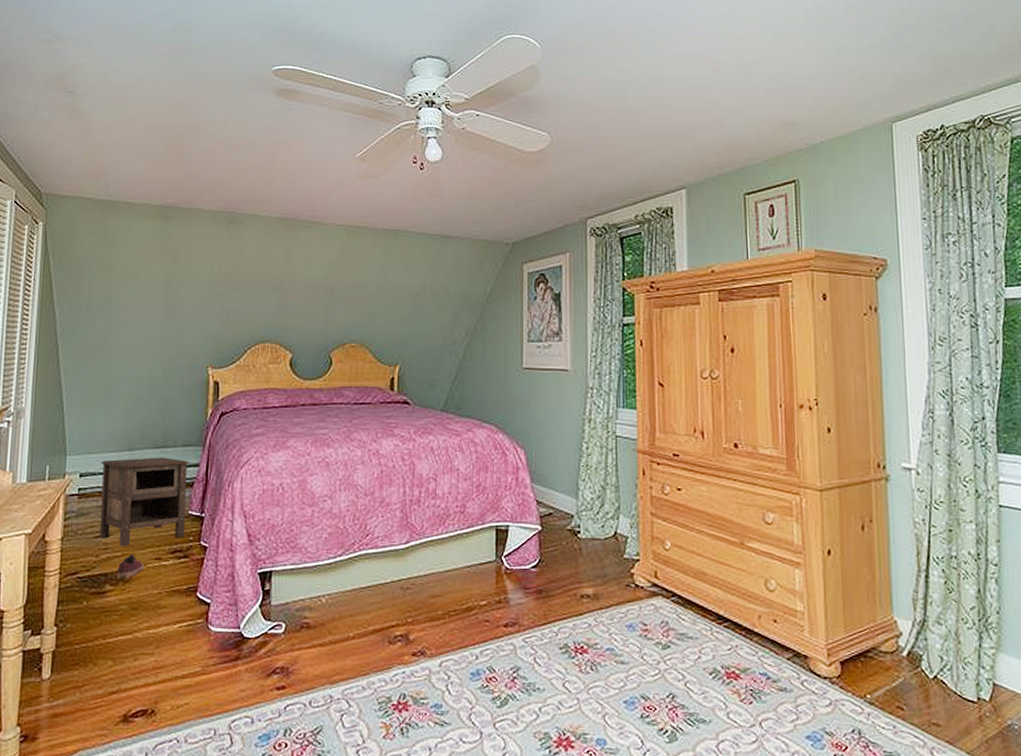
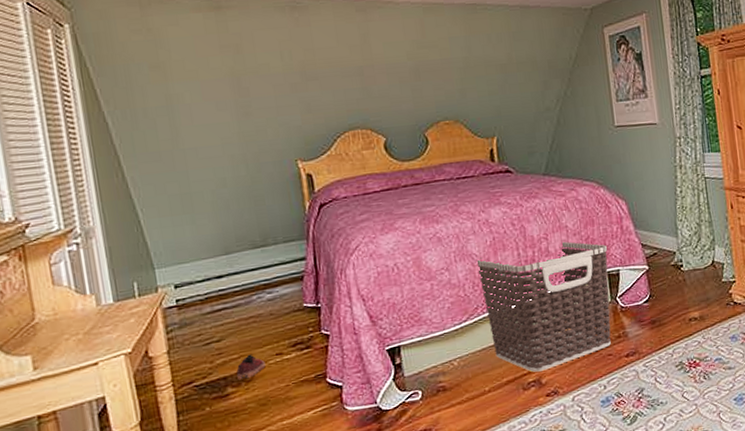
nightstand: present [99,457,189,547] -> none [196,255,303,350]
clothes hamper: none [360,485,499,626] -> present [477,241,611,373]

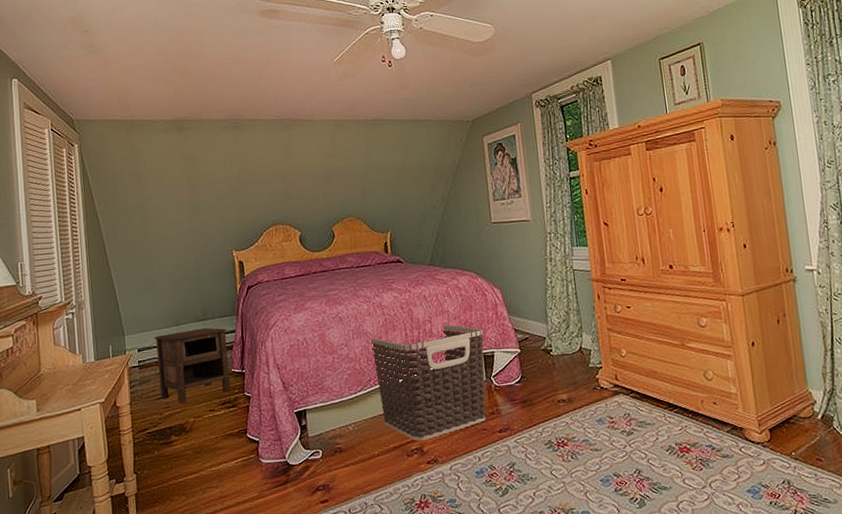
nightstand: none [196,255,303,350] -> present [154,327,231,405]
shoe: present [236,354,266,381] -> none [179,409,201,431]

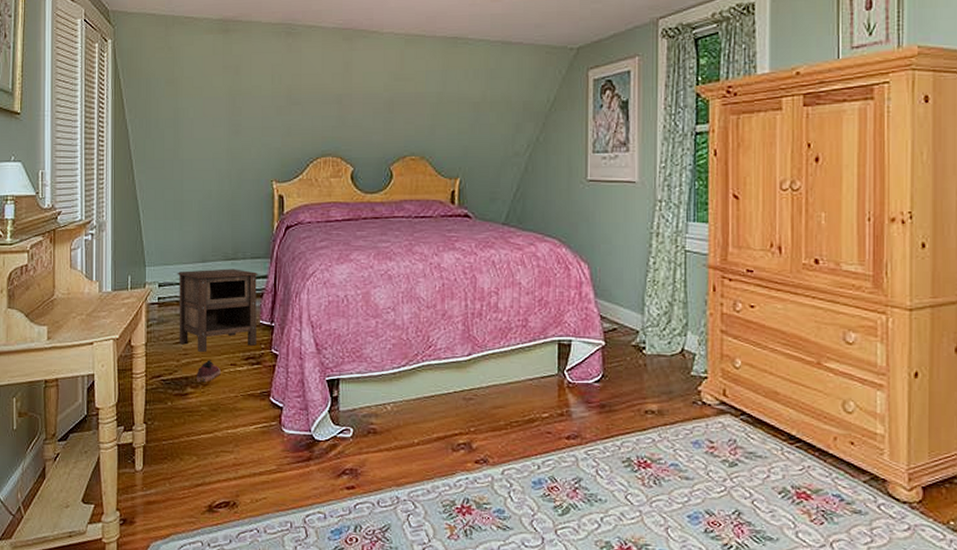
shoe: none [179,409,201,431] -> present [197,360,221,383]
clothes hamper: present [371,324,486,441] -> none [423,299,562,435]

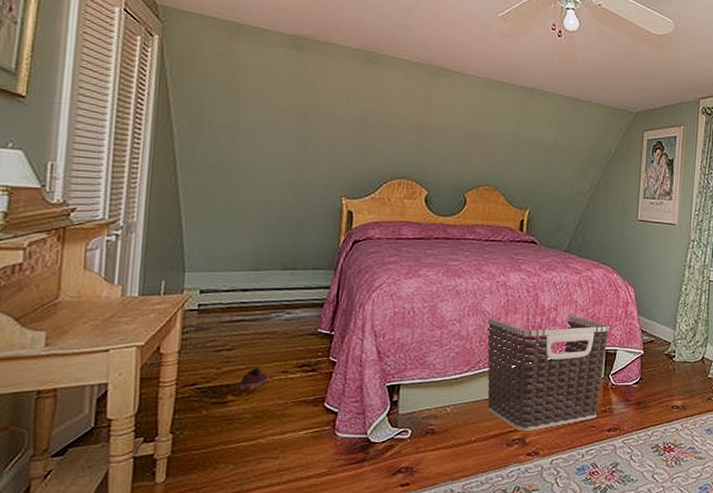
nightstand: present [177,268,258,353] -> none [221,278,319,361]
clothes hamper: none [423,299,562,435] -> present [487,315,610,431]

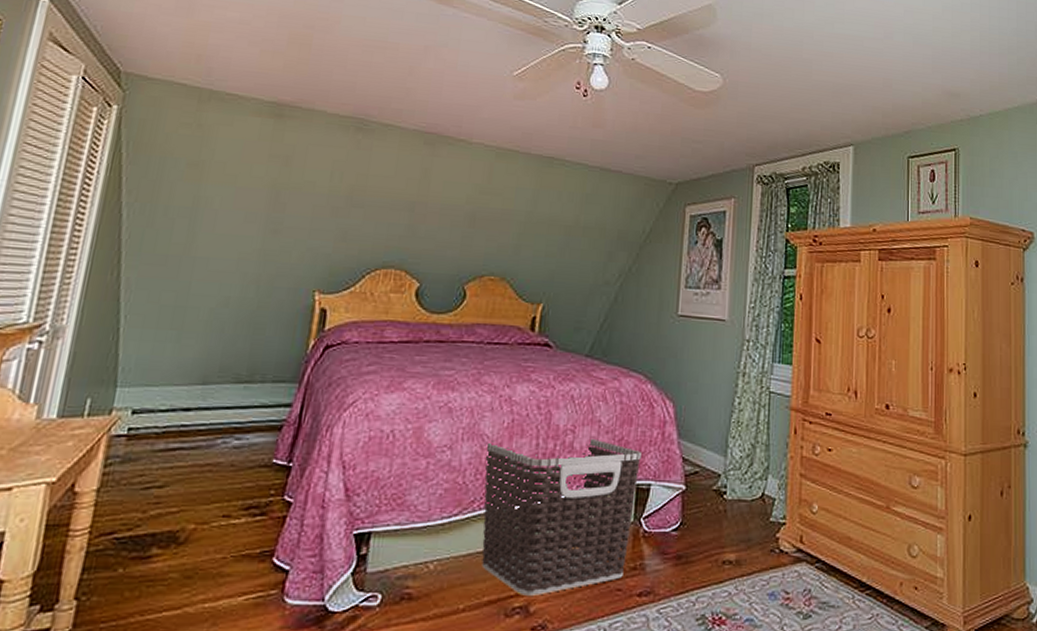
shoe: present [240,367,270,390] -> none [168,510,207,541]

